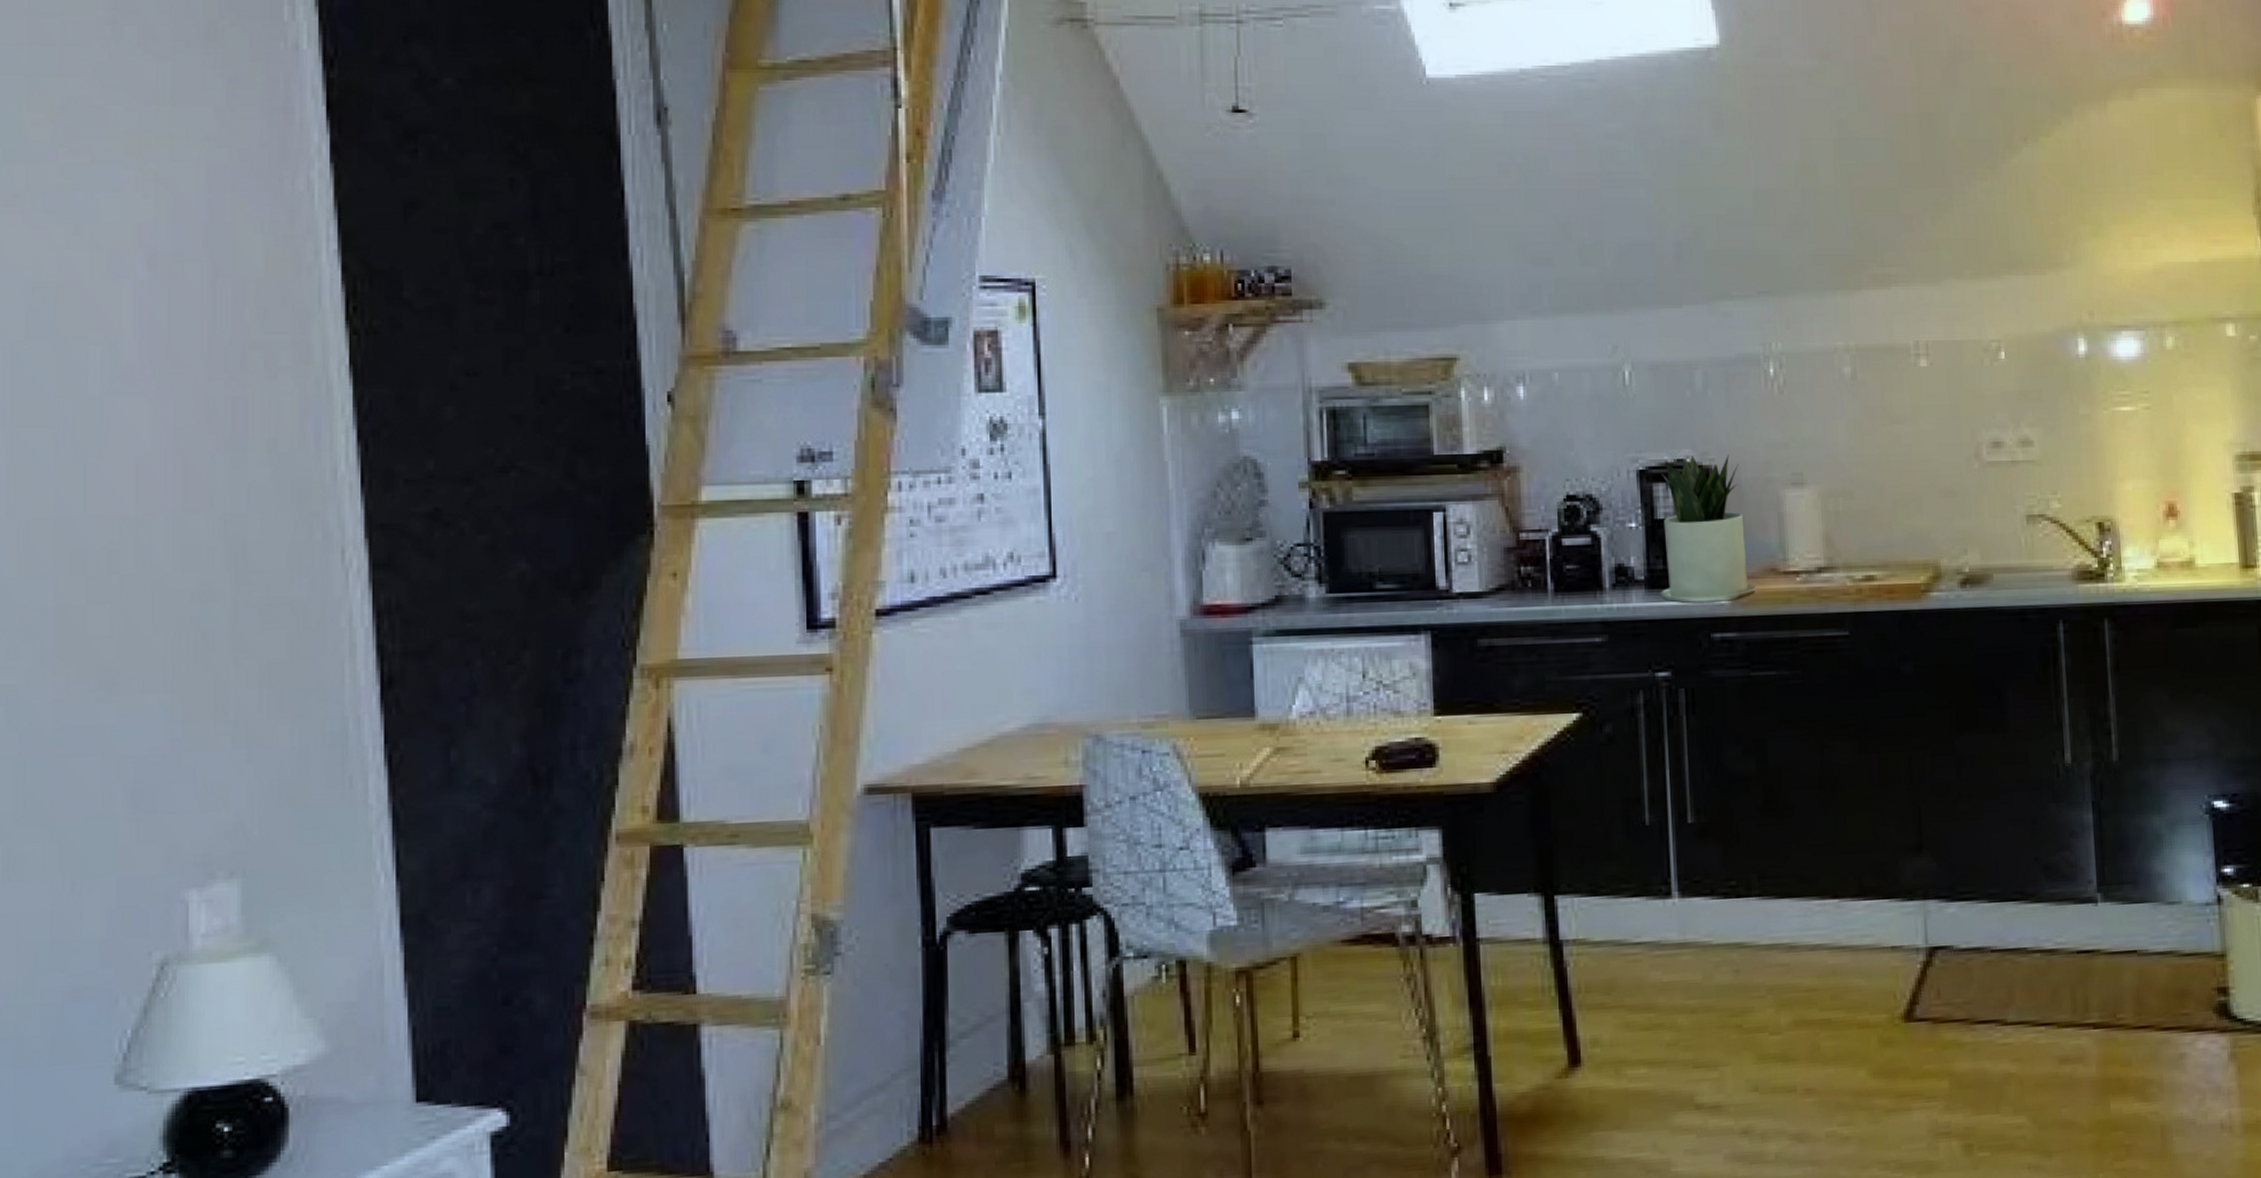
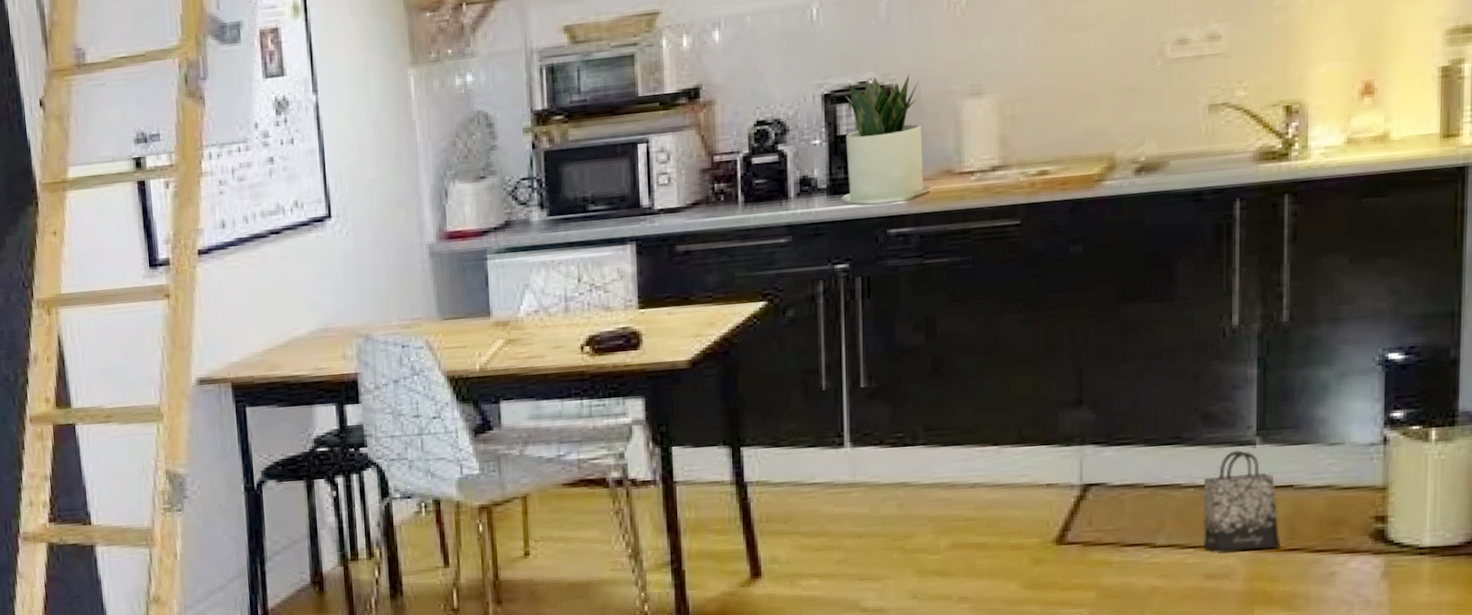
shopping bag: none [2050,908,2130,1029] -> present [1203,450,1281,551]

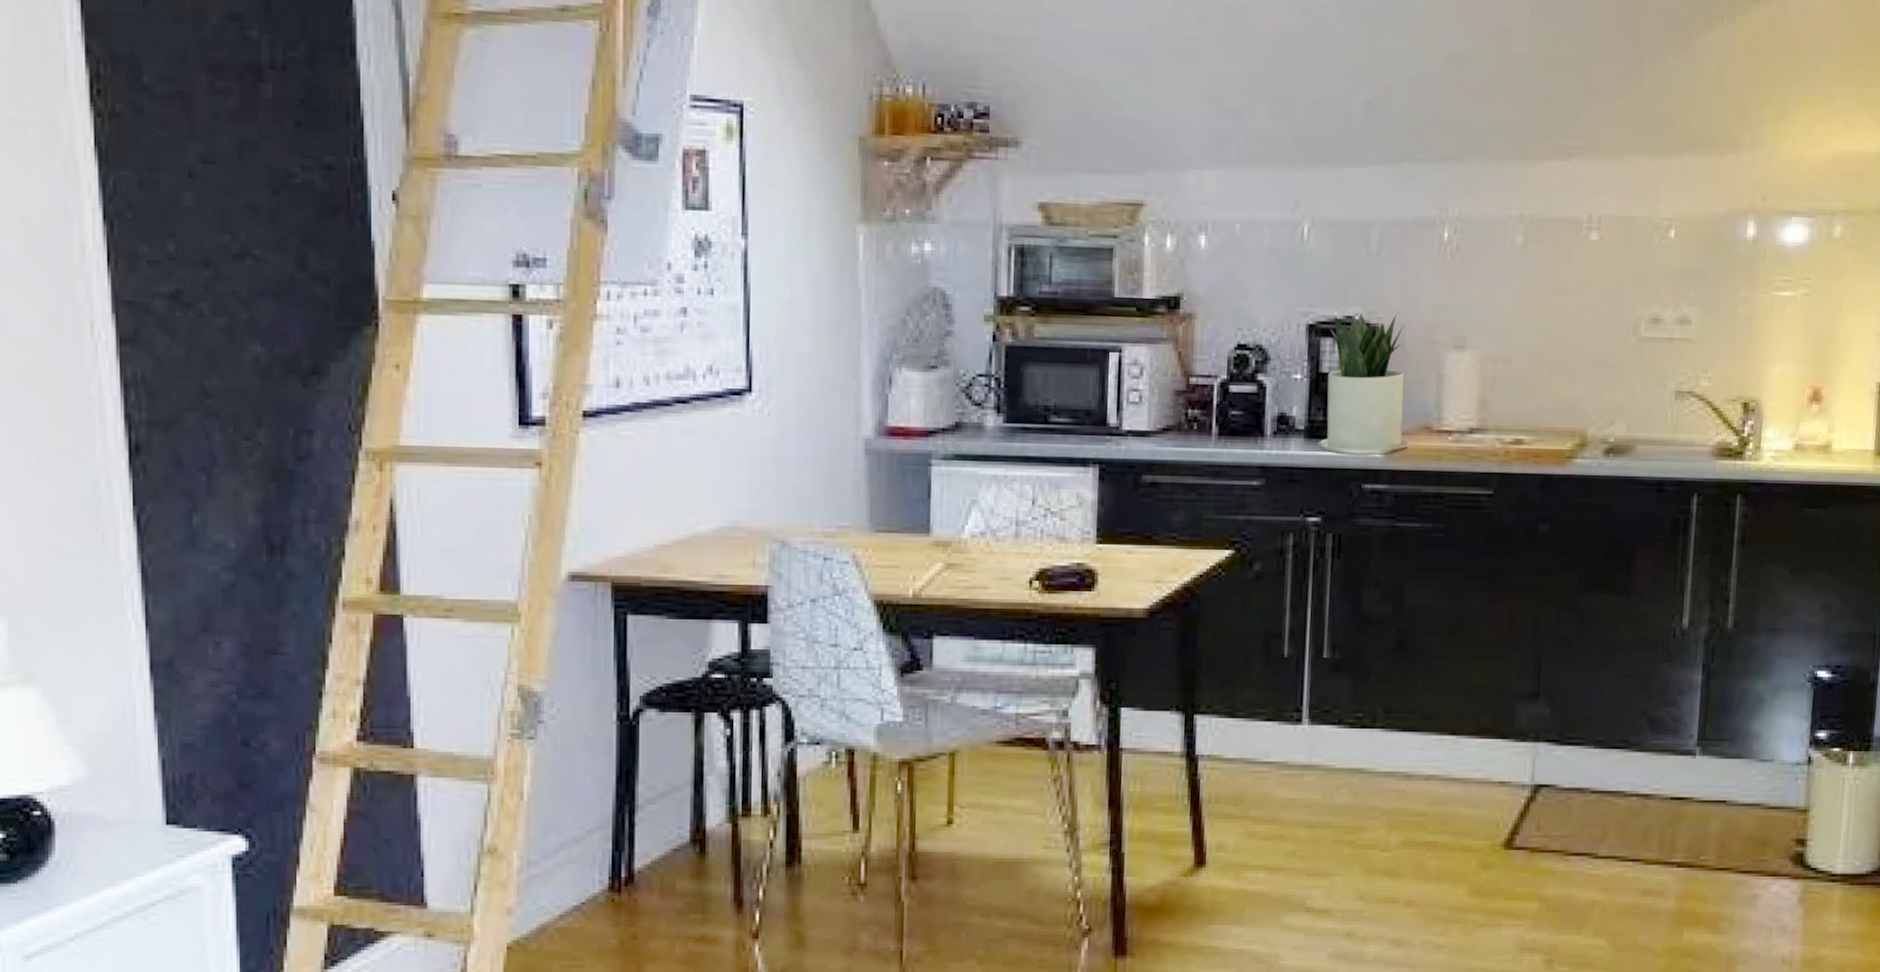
shopping bag: present [1203,450,1281,551] -> none [1642,760,1712,867]

